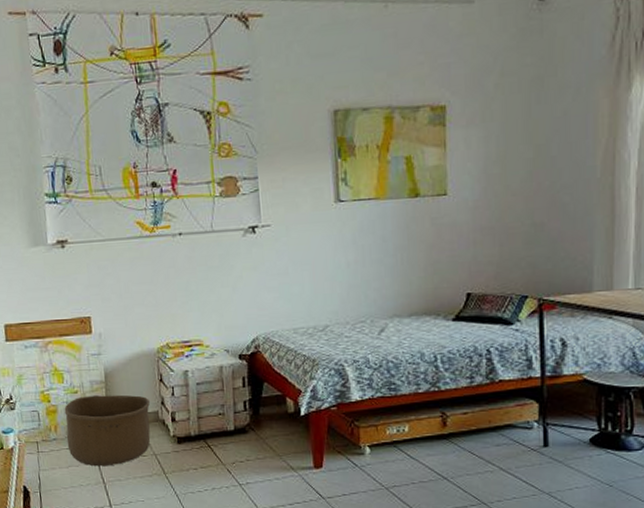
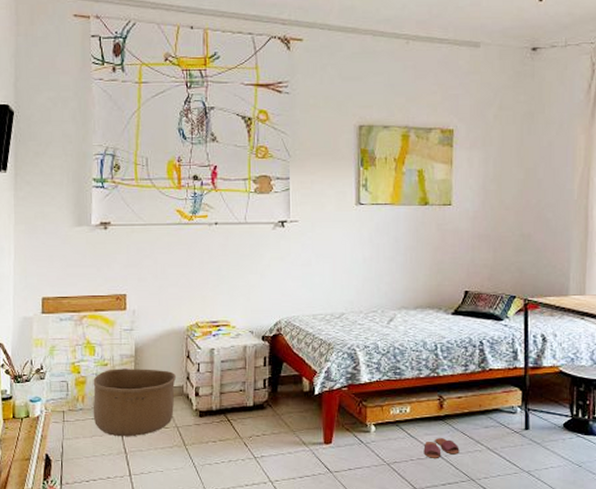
slippers: none [426,459,468,481] -> present [423,438,460,458]

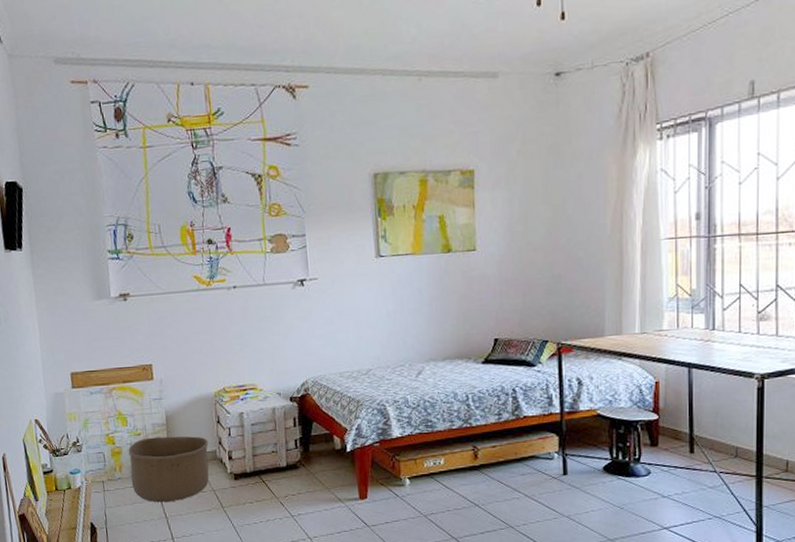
slippers: present [423,438,460,458] -> none [460,488,497,508]

